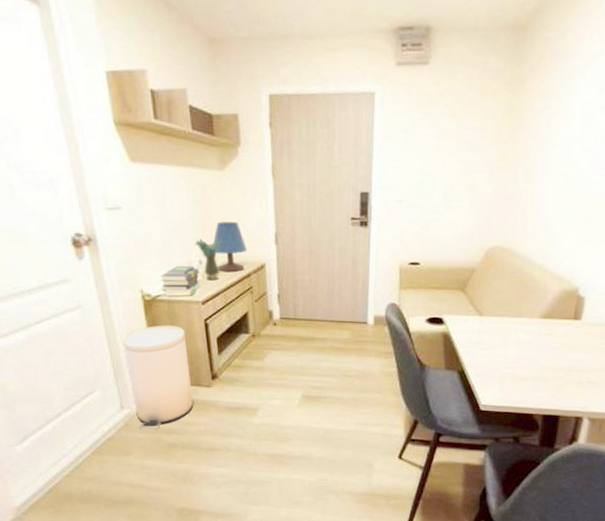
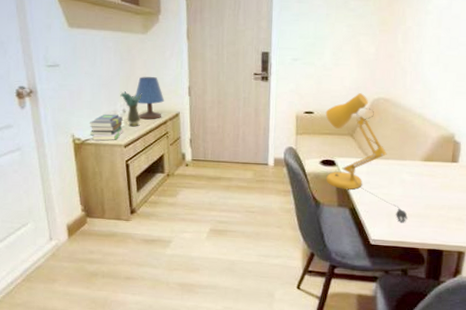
pedal bin: present [124,325,194,430] -> none [55,165,114,259]
desk lamp: none [432,241,522,386] -> present [325,93,408,222]

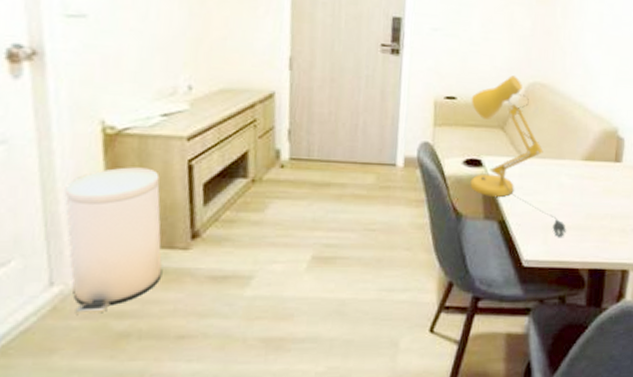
pedal bin: none [55,165,114,259] -> present [66,167,163,314]
books: present [90,114,123,141] -> none [132,91,187,131]
vase: present [120,91,142,127] -> none [185,59,220,111]
table lamp: present [136,77,165,120] -> none [209,40,254,102]

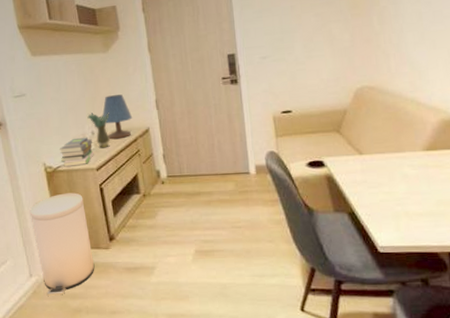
books: none [132,91,187,131] -> present [60,137,94,167]
vase: none [185,59,220,111] -> present [87,113,110,149]
table lamp: none [209,40,254,102] -> present [102,94,133,140]
desk lamp: present [470,75,566,237] -> none [305,84,418,224]

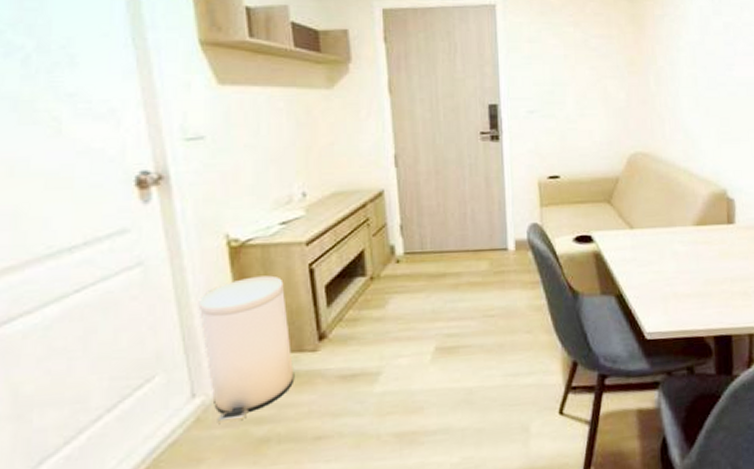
books: present [60,137,94,167] -> none [253,199,304,240]
vase: present [87,113,110,149] -> none [297,167,329,216]
table lamp: present [102,94,133,140] -> none [320,145,362,204]

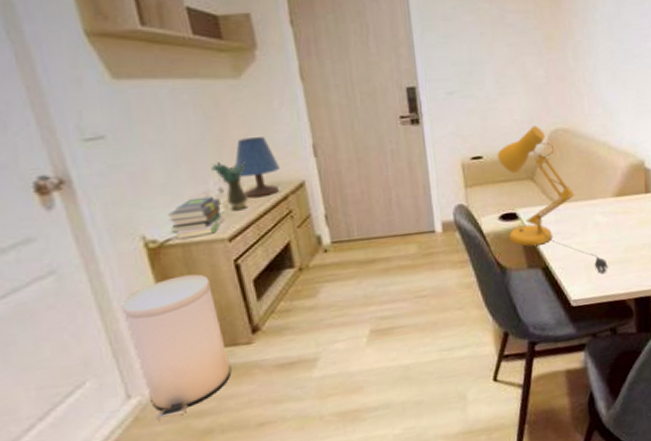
books: none [253,199,304,240] -> present [168,196,224,239]
vase: none [297,167,329,216] -> present [211,162,248,211]
table lamp: none [320,145,362,204] -> present [235,137,281,199]
desk lamp: none [574,148,686,306] -> present [497,126,608,273]

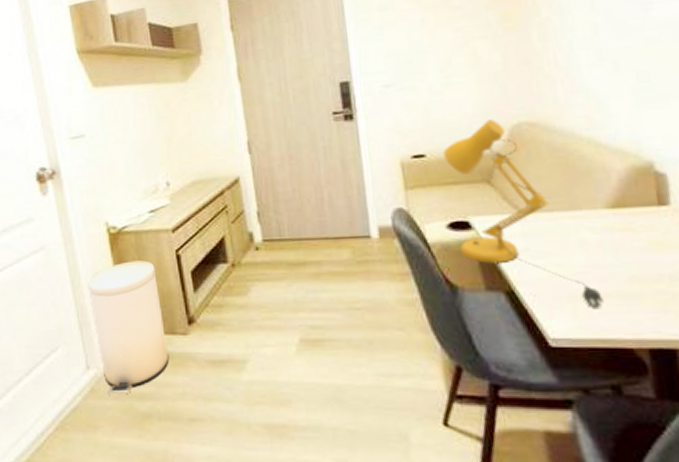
books: present [168,196,224,239] -> none [126,189,169,227]
vase: present [211,162,248,211] -> none [161,158,189,204]
table lamp: present [235,137,281,199] -> none [180,135,219,192]

